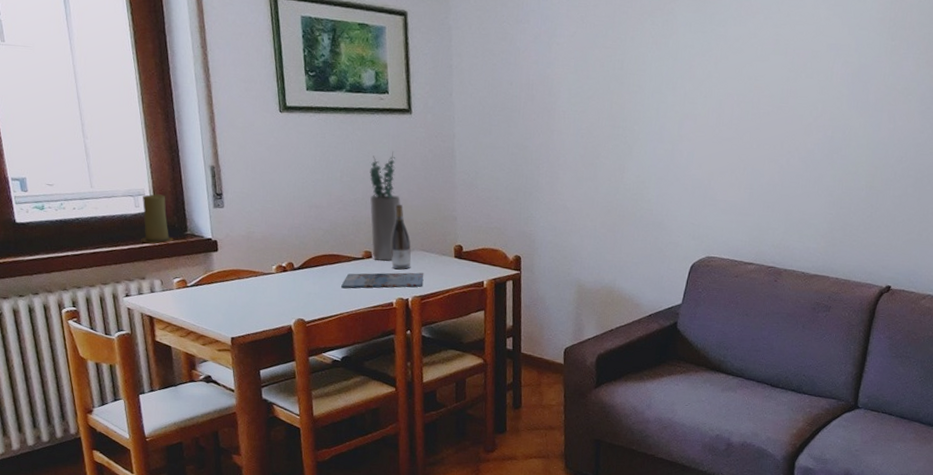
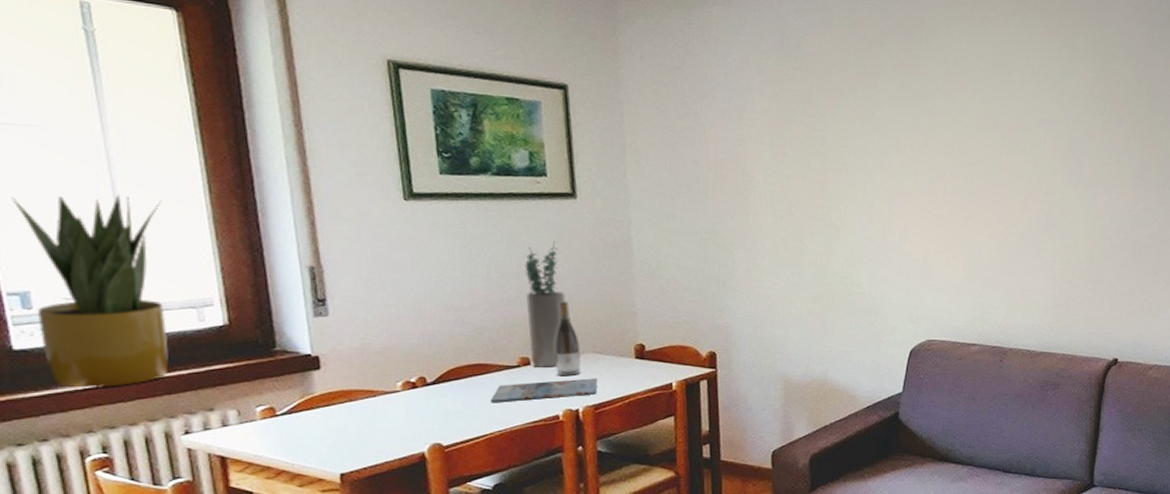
planter: none [14,103,115,256] -> present [12,195,168,390]
candle: present [141,194,173,244] -> none [208,303,256,366]

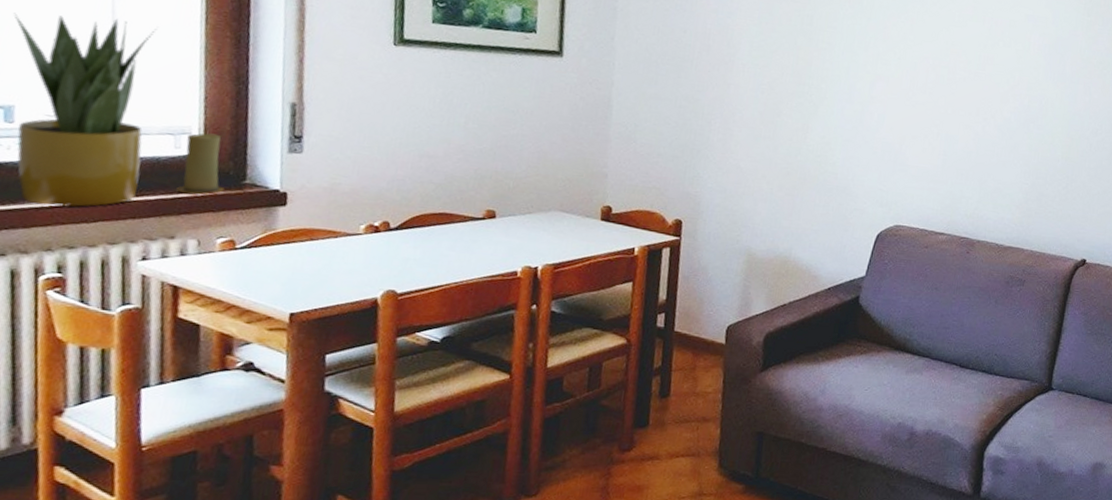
candle: none [208,303,256,366] -> present [177,133,225,194]
magazine: present [491,378,598,403] -> none [451,235,561,254]
vase: present [525,241,566,367] -> none [497,97,540,223]
wine bottle: present [553,301,581,377] -> none [520,156,548,233]

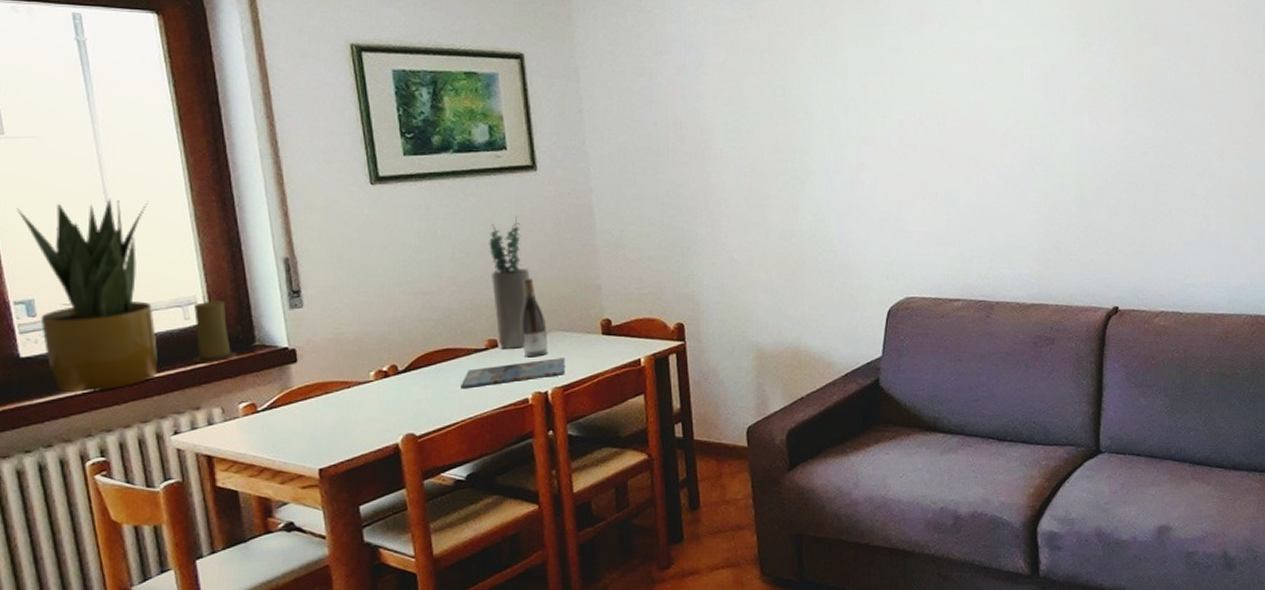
magazine: none [451,235,561,254] -> present [461,358,566,389]
vase: none [497,97,540,223] -> present [489,216,530,349]
wine bottle: none [520,156,548,233] -> present [520,278,549,358]

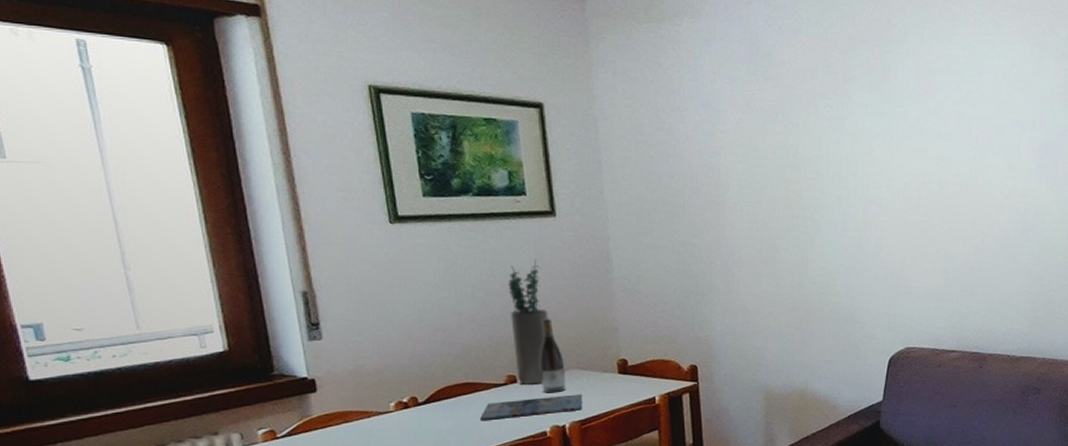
planter: present [17,199,157,394] -> none [22,227,173,417]
candle: present [193,300,237,364] -> none [211,330,255,391]

